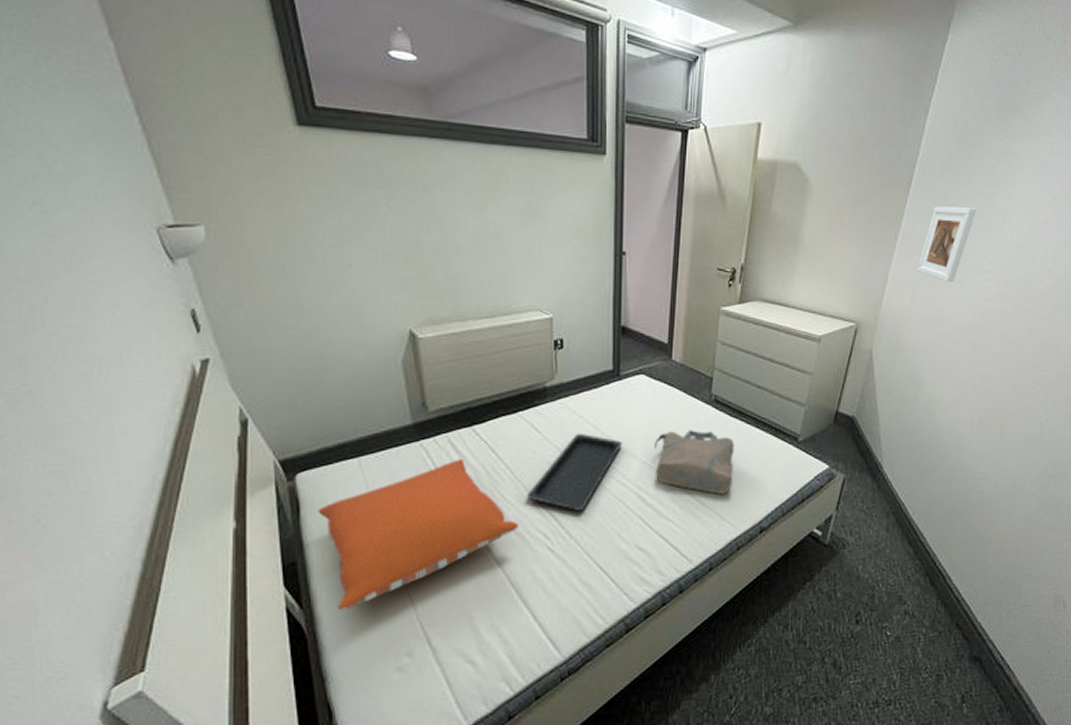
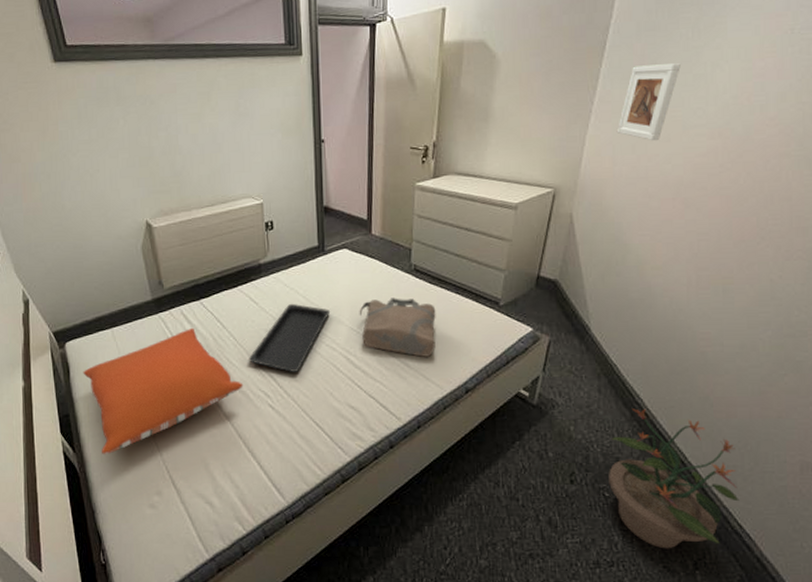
potted plant: none [891,547,1003,685] -> present [609,408,740,549]

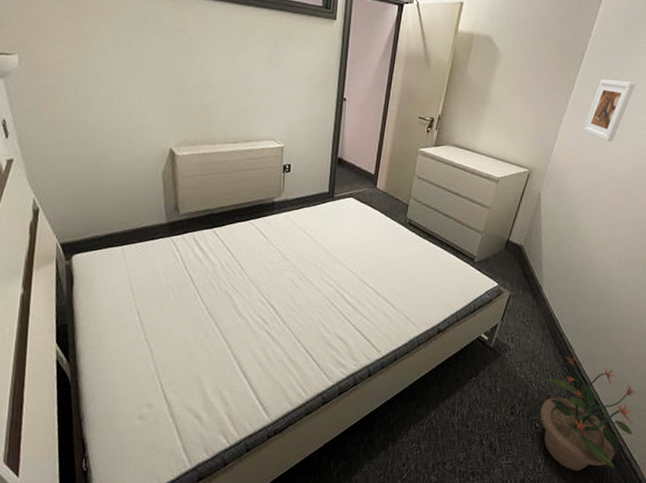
pillow: present [83,327,244,455] -> none [87,253,244,367]
serving tray: present [248,303,331,372] -> none [251,240,332,303]
tote bag: present [359,298,436,357] -> none [356,245,422,300]

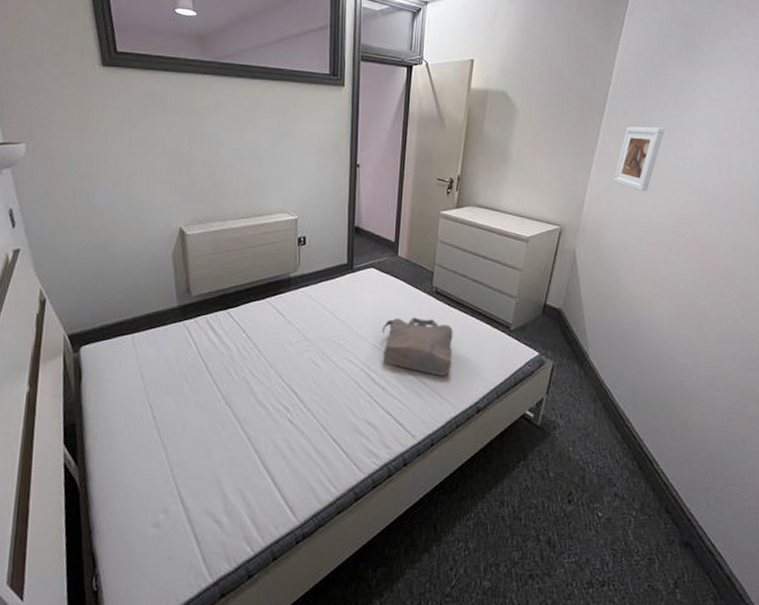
tote bag: none [356,245,422,300] -> present [382,317,453,376]
potted plant: present [540,356,635,471] -> none [602,431,712,568]

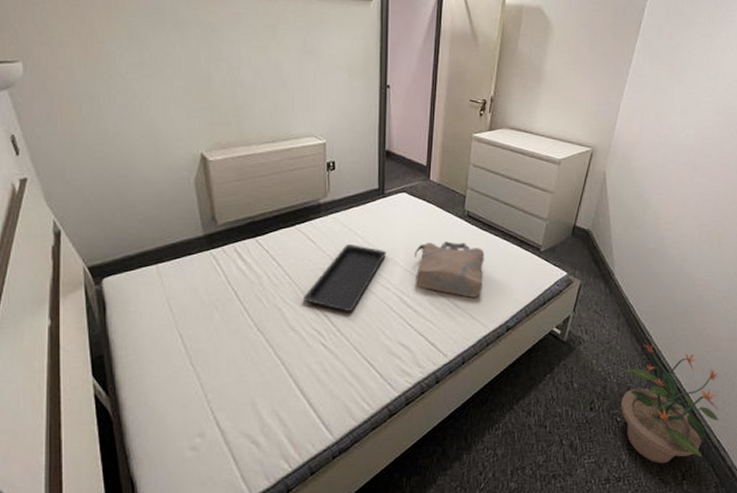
serving tray: none [270,317,355,386] -> present [302,243,387,311]
potted plant: none [602,431,712,568] -> present [621,344,719,464]
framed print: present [613,126,664,192] -> none [645,45,698,113]

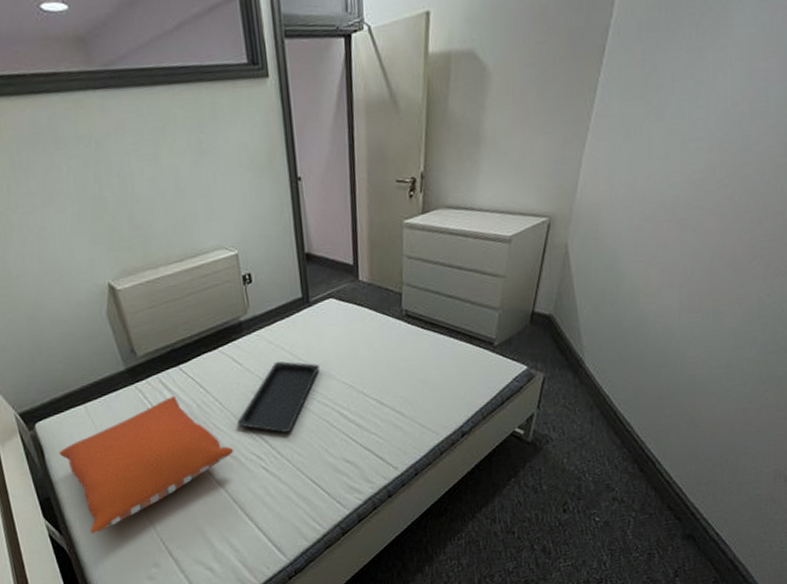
pillow: none [121,265,297,398] -> present [58,395,234,534]
tote bag: present [414,241,485,298] -> none [350,346,430,405]
potted plant: present [621,344,719,464] -> none [599,435,718,562]

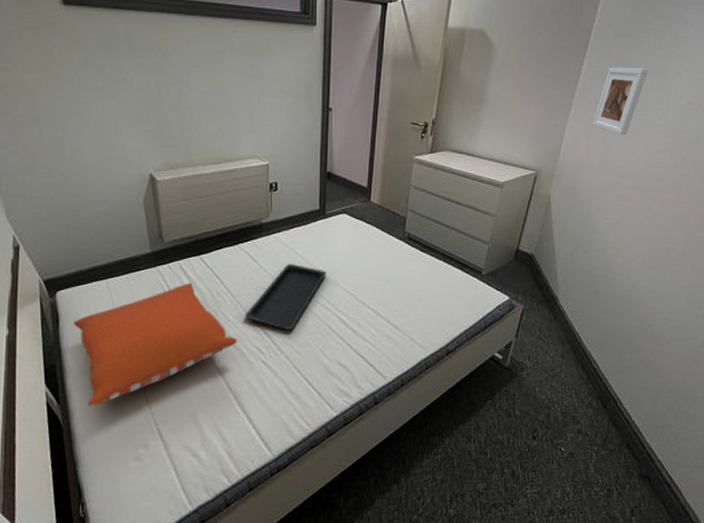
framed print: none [614,68,682,159] -> present [592,67,648,136]

